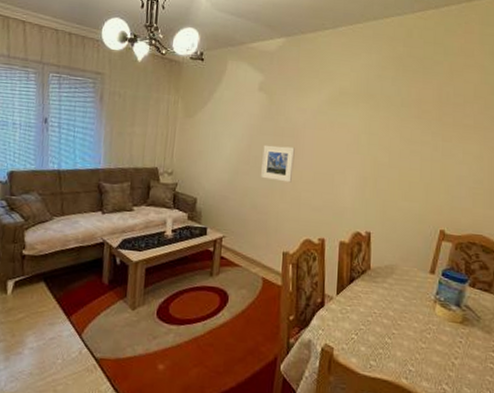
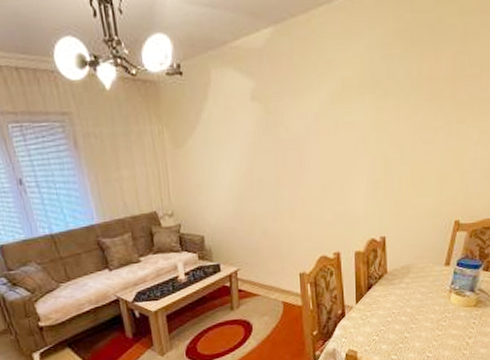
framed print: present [261,145,295,183] -> none [265,161,301,202]

